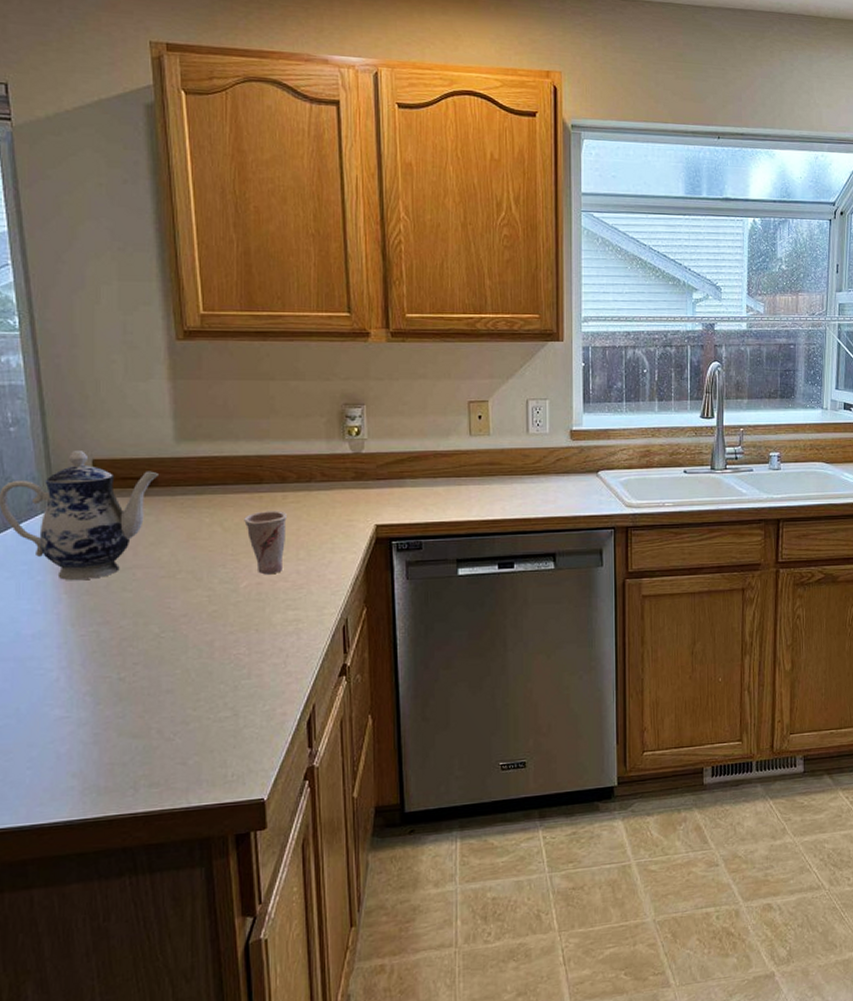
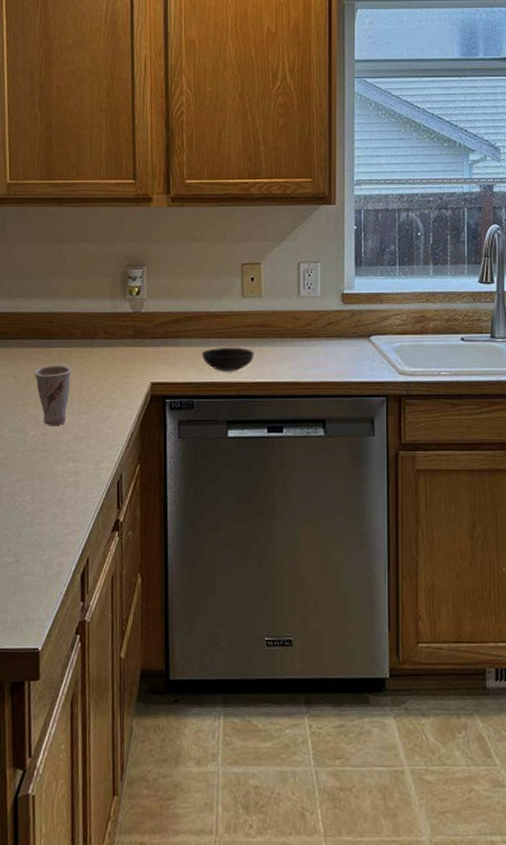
bowl: none [428,486,484,510] -> present [201,347,255,371]

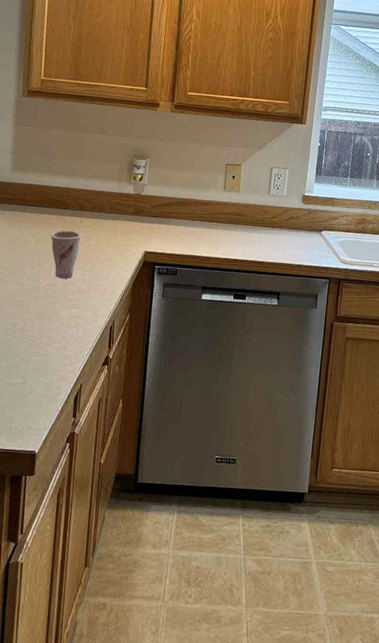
bowl: present [201,347,255,371] -> none [187,228,229,249]

